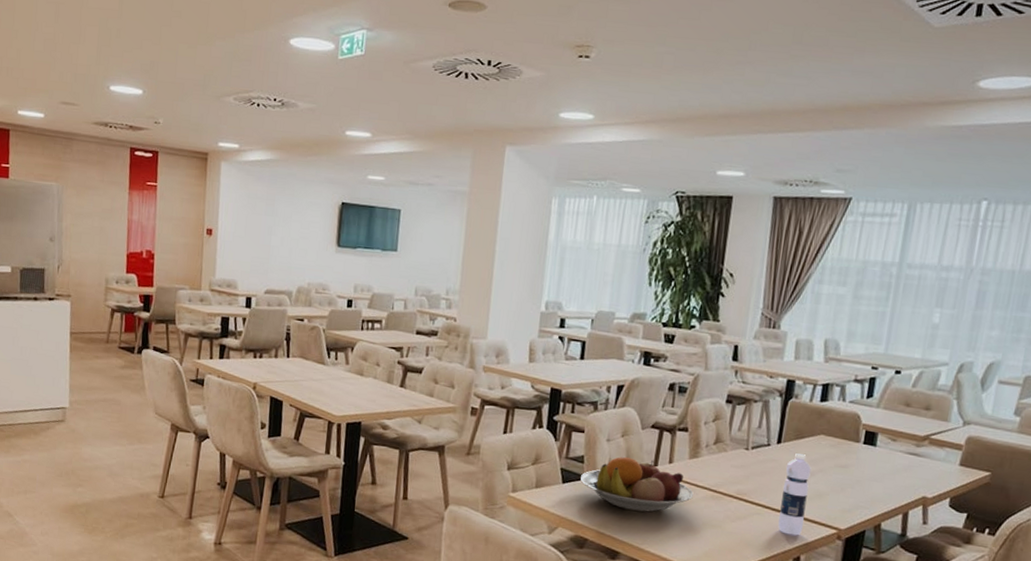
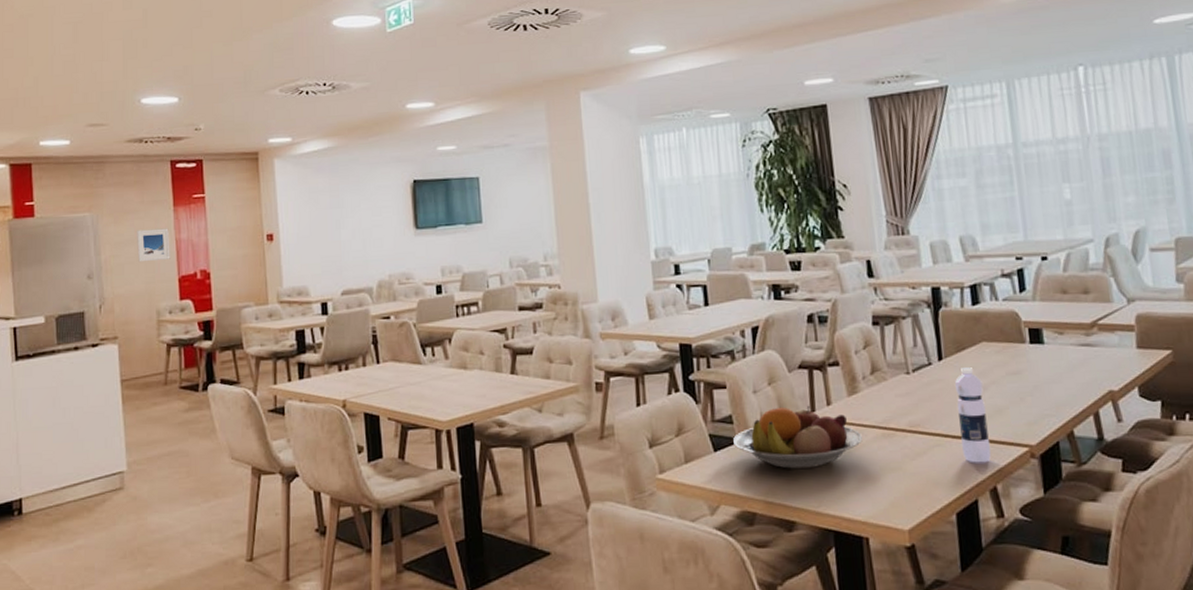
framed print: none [94,205,123,236] -> present [137,228,170,263]

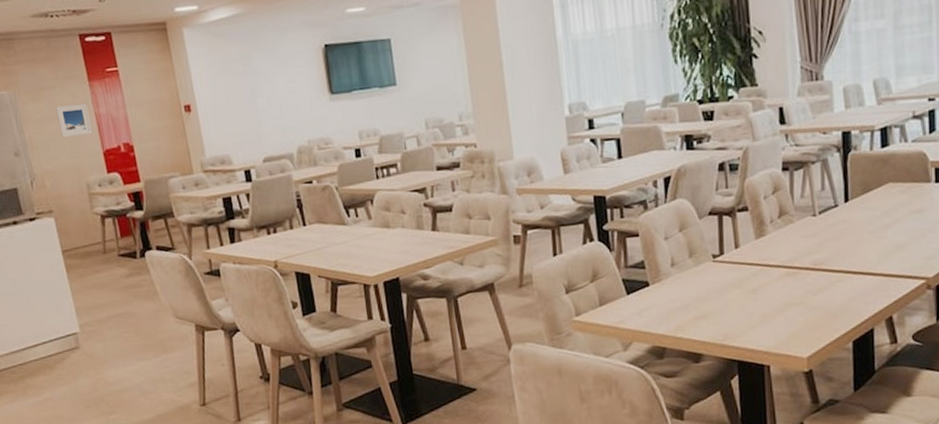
fruit bowl: present [733,405,863,470] -> none [645,249,768,308]
water bottle: present [954,367,991,463] -> none [858,207,889,296]

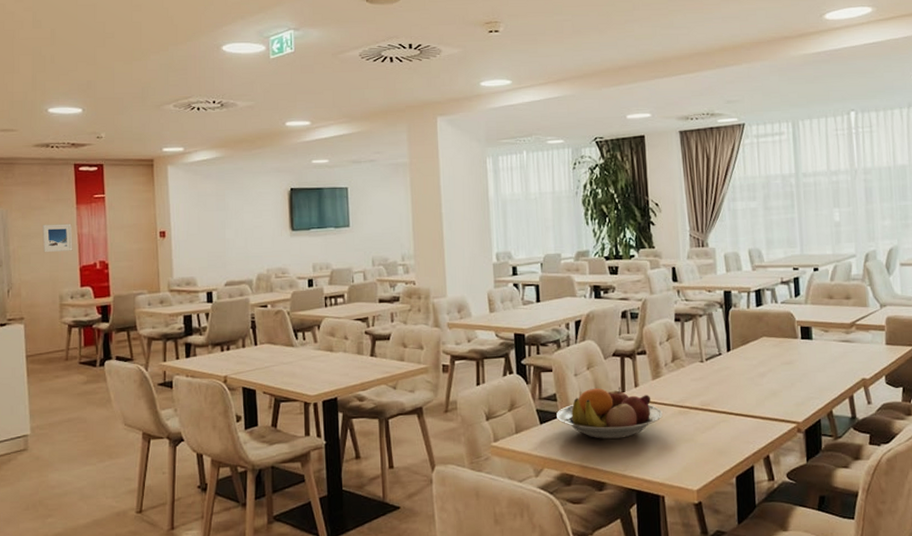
fruit bowl: none [645,249,768,308] -> present [556,386,663,440]

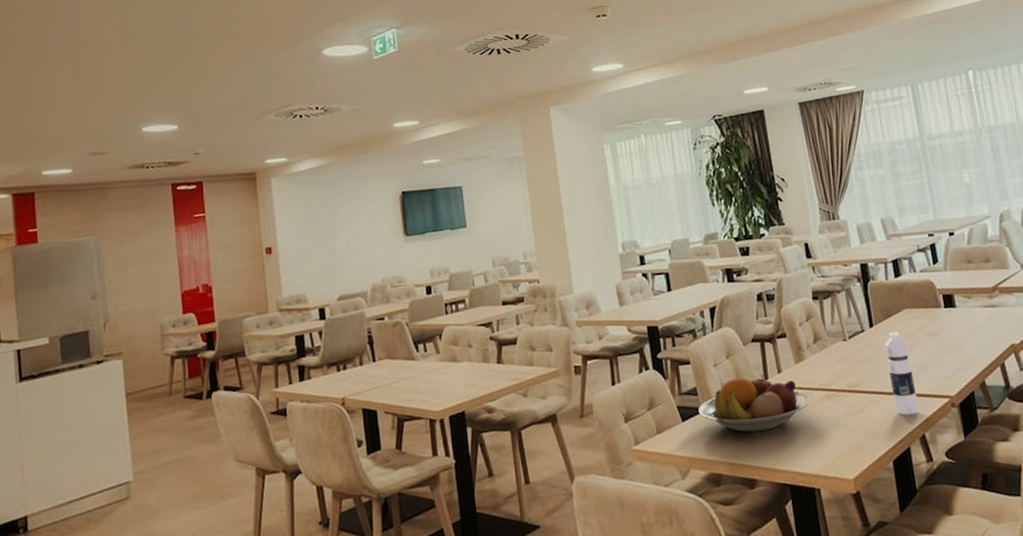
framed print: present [43,223,73,253] -> none [140,247,173,281]
water bottle: none [739,358,766,436] -> present [884,332,919,415]

